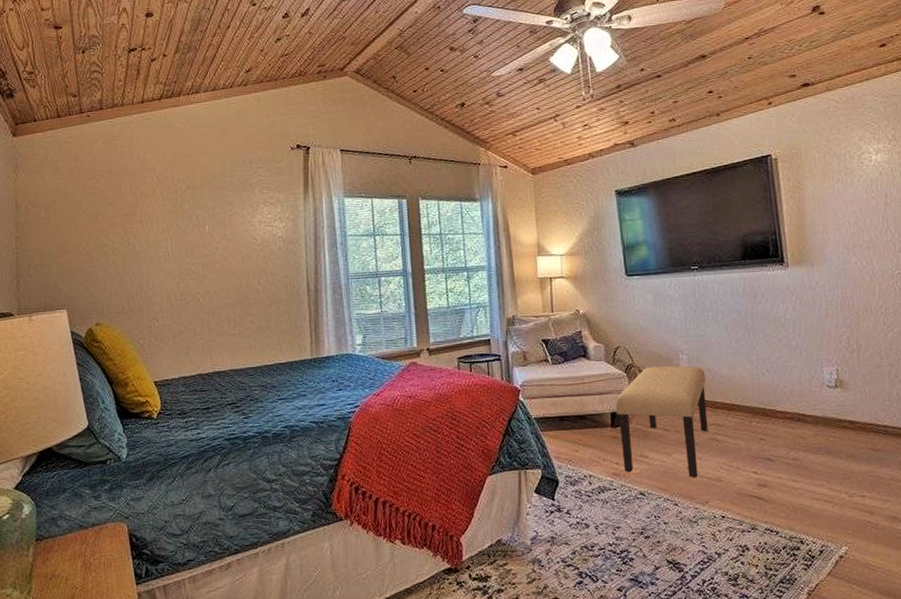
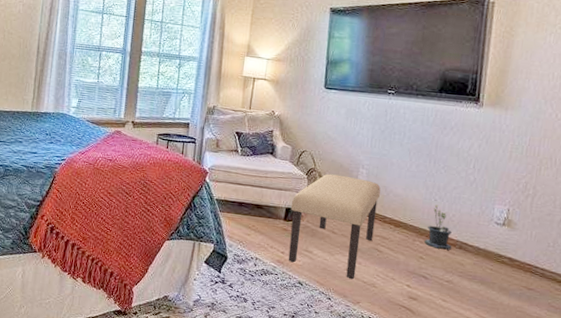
potted plant: none [760,378,790,426] -> present [423,205,452,250]

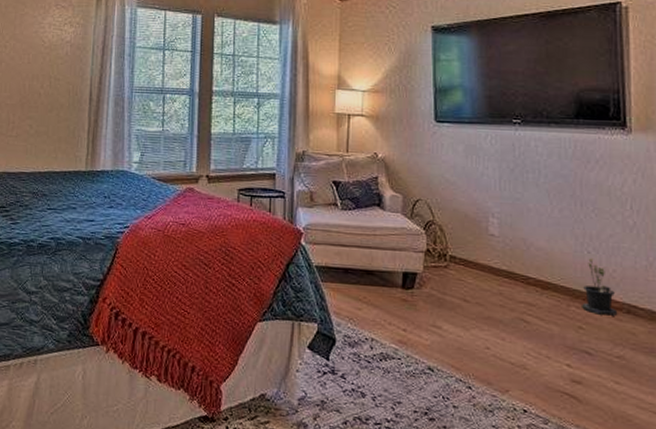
bench: present [288,173,381,280] -> none [408,226,518,361]

